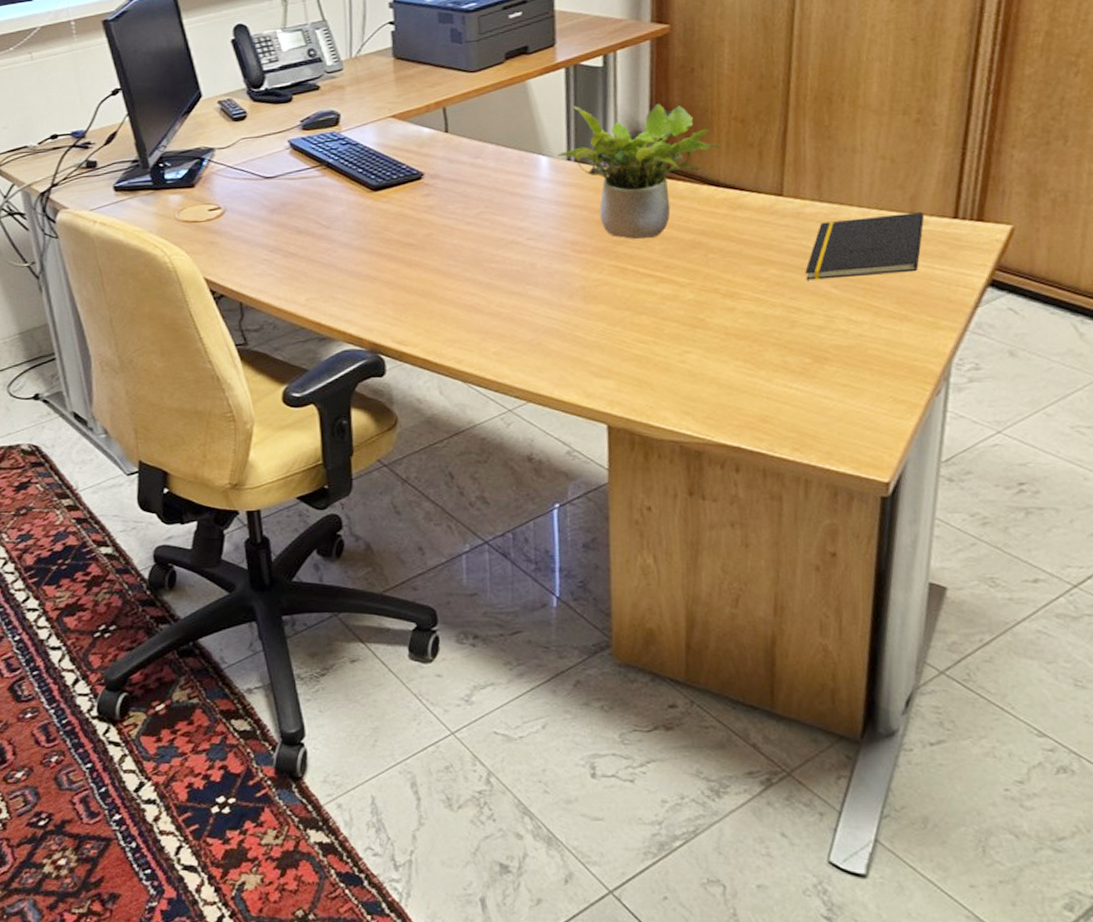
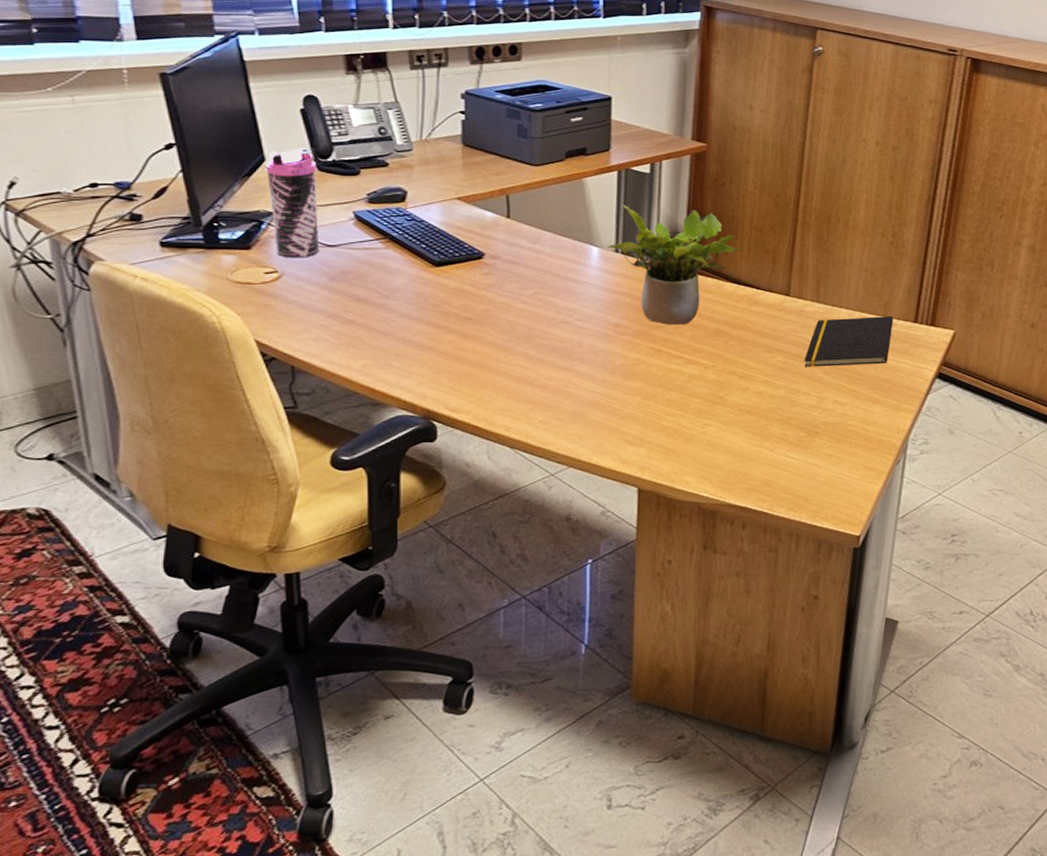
water bottle: none [202,79,259,194] -> present [265,147,320,258]

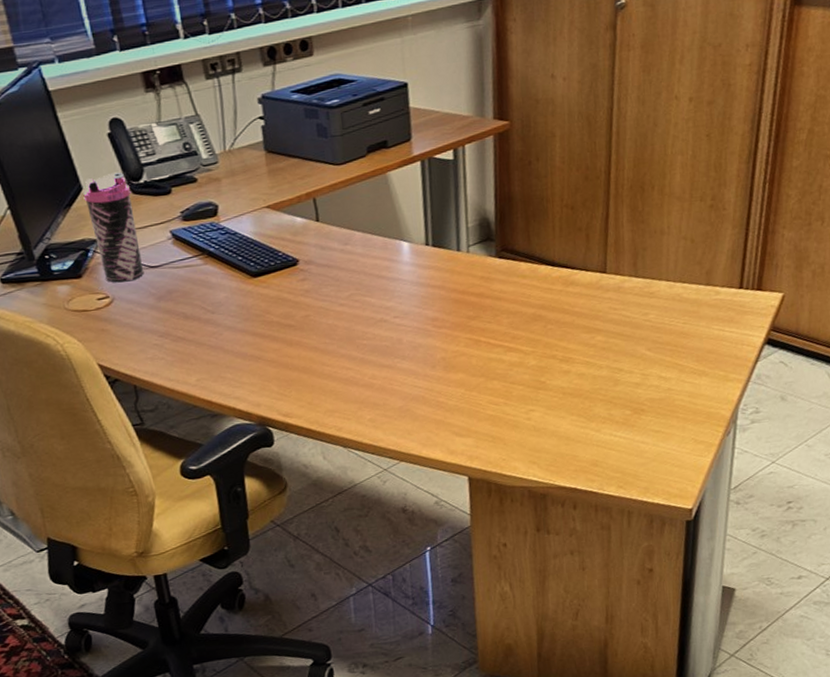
potted plant: present [606,204,744,325] -> none [416,193,556,315]
notepad: present [804,316,894,367] -> none [625,284,718,345]

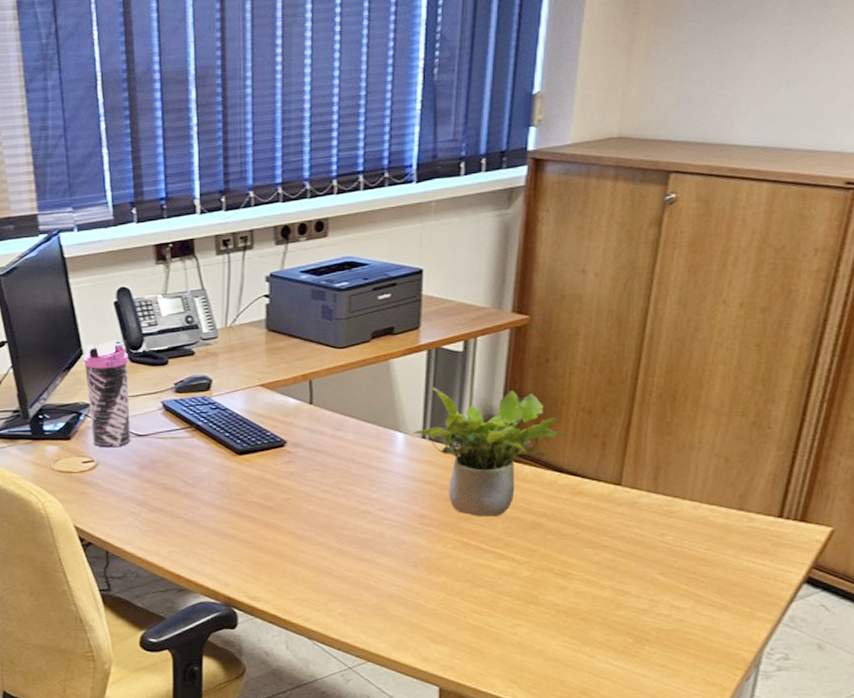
potted plant: none [416,193,556,315] -> present [413,387,568,516]

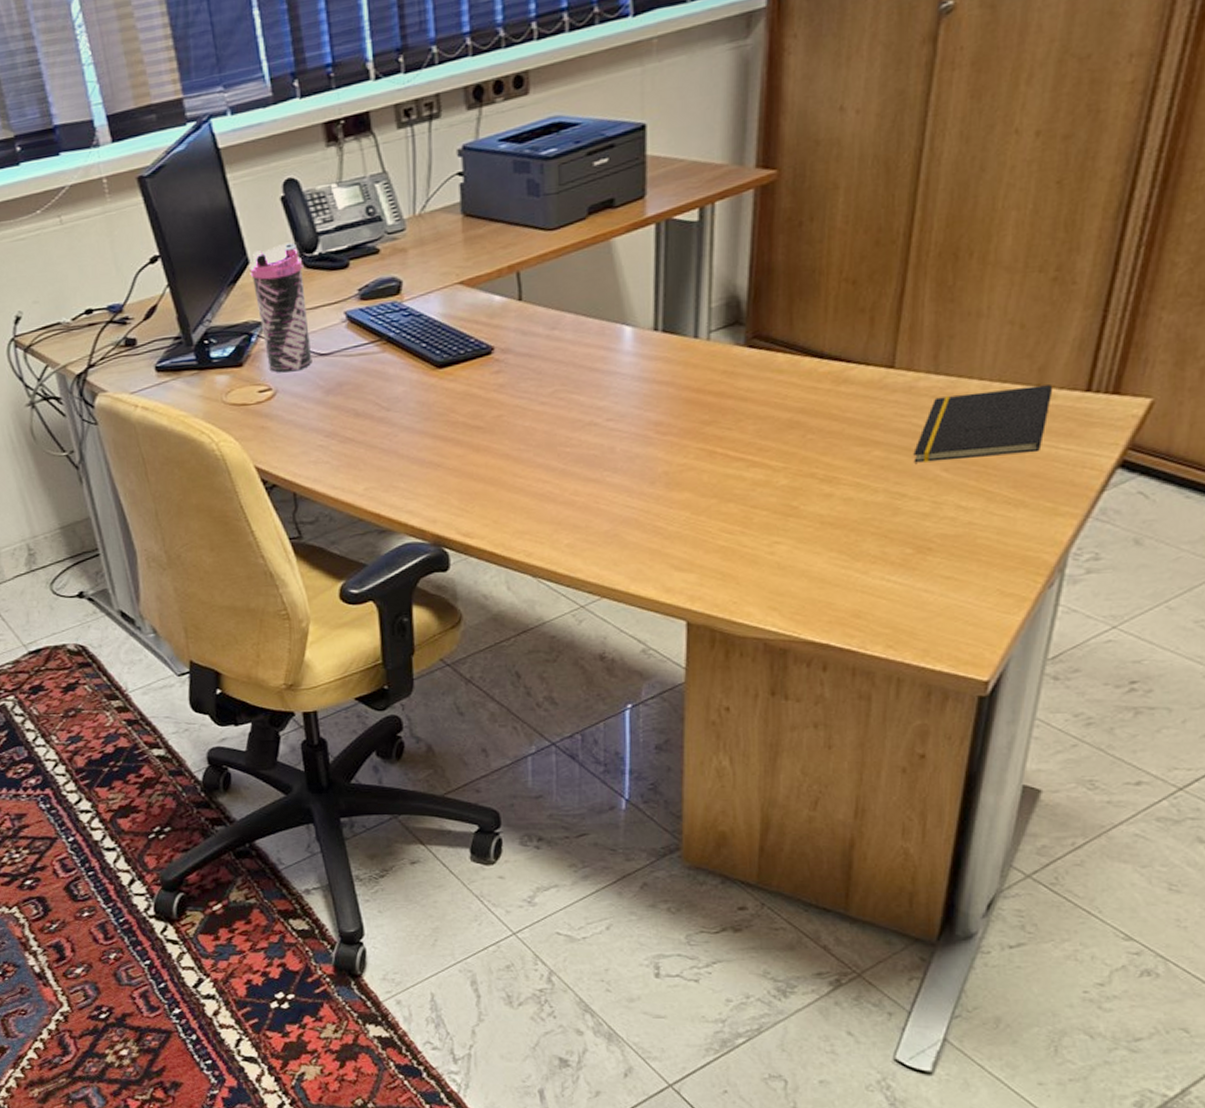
potted plant: present [413,387,568,516] -> none [642,263,829,419]
notepad: none [635,510,752,566] -> present [913,385,1053,463]

